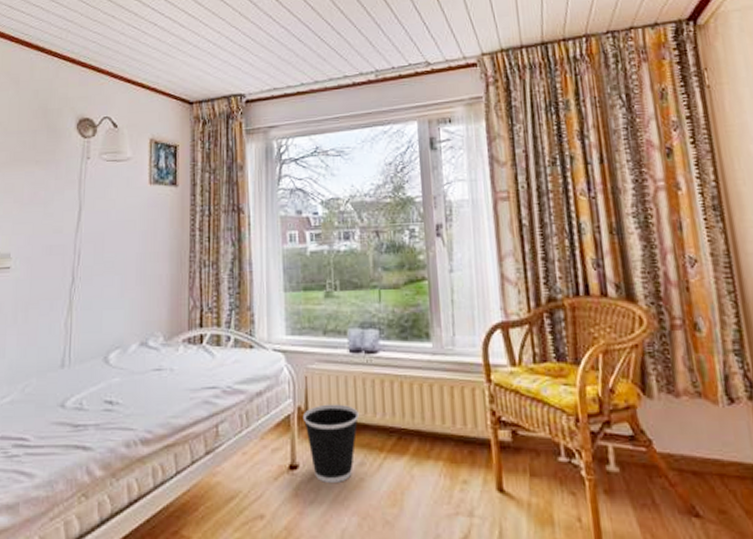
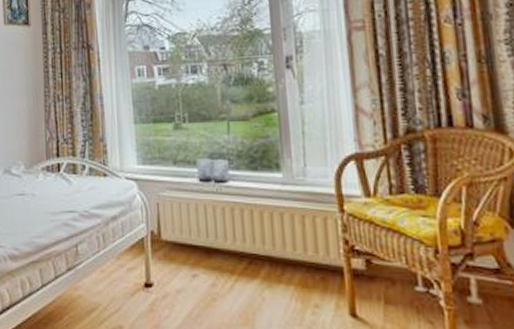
wastebasket: present [302,404,359,482] -> none [155,229,210,301]

